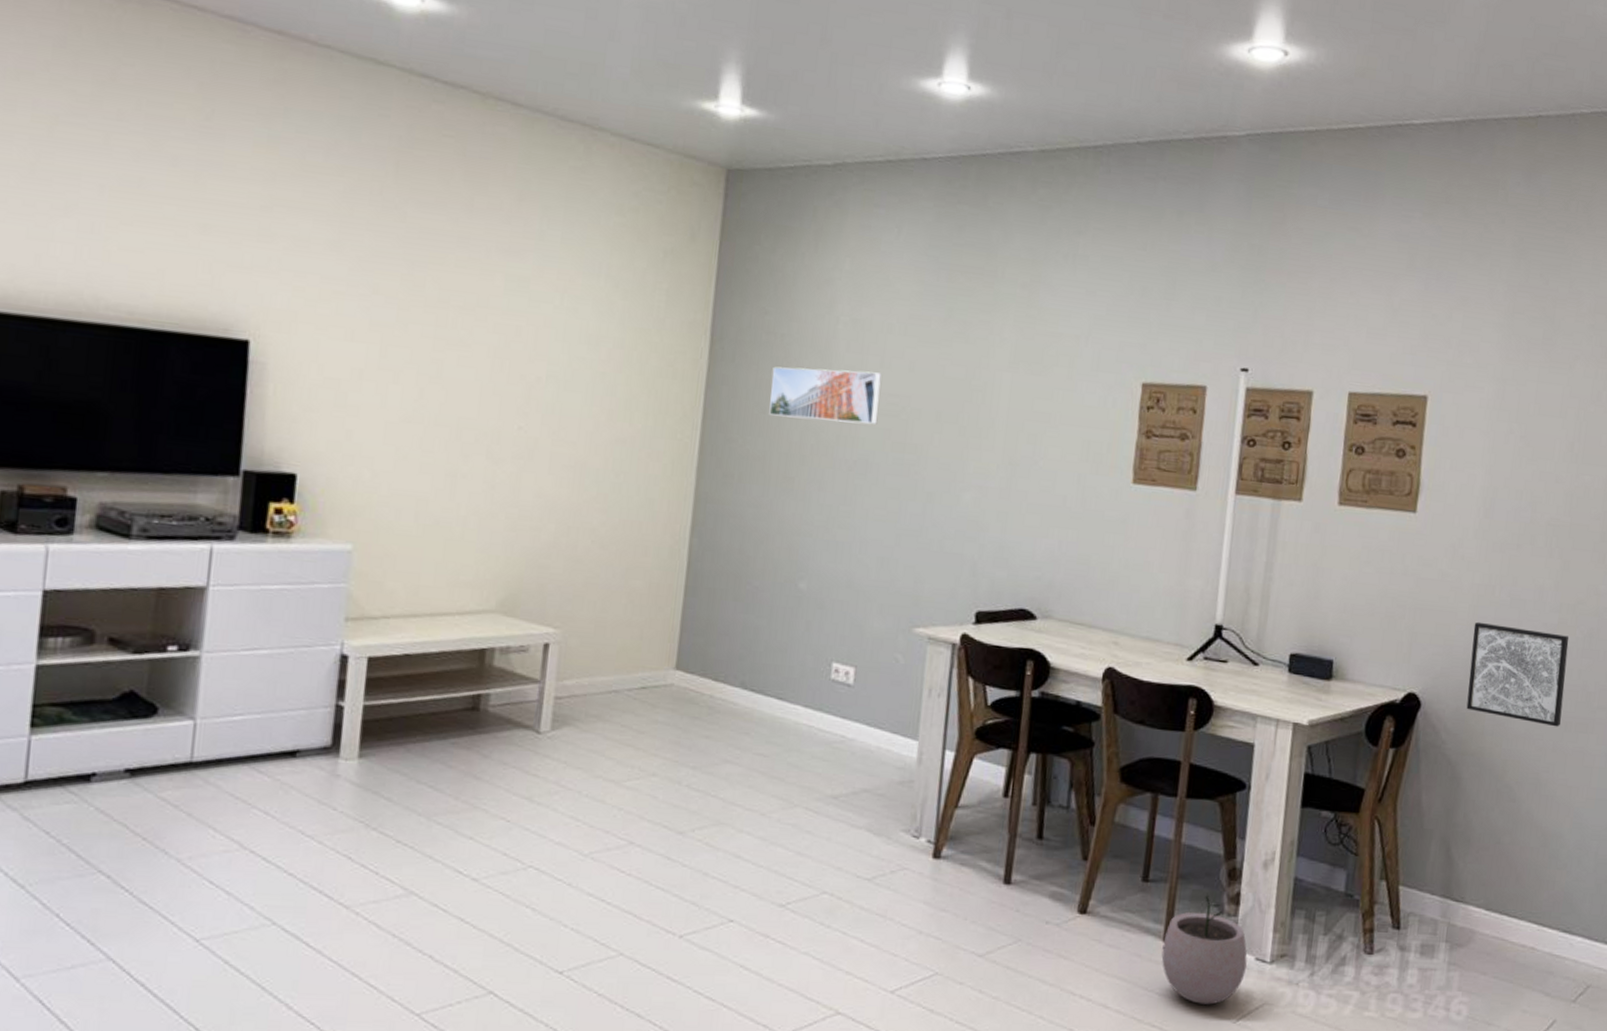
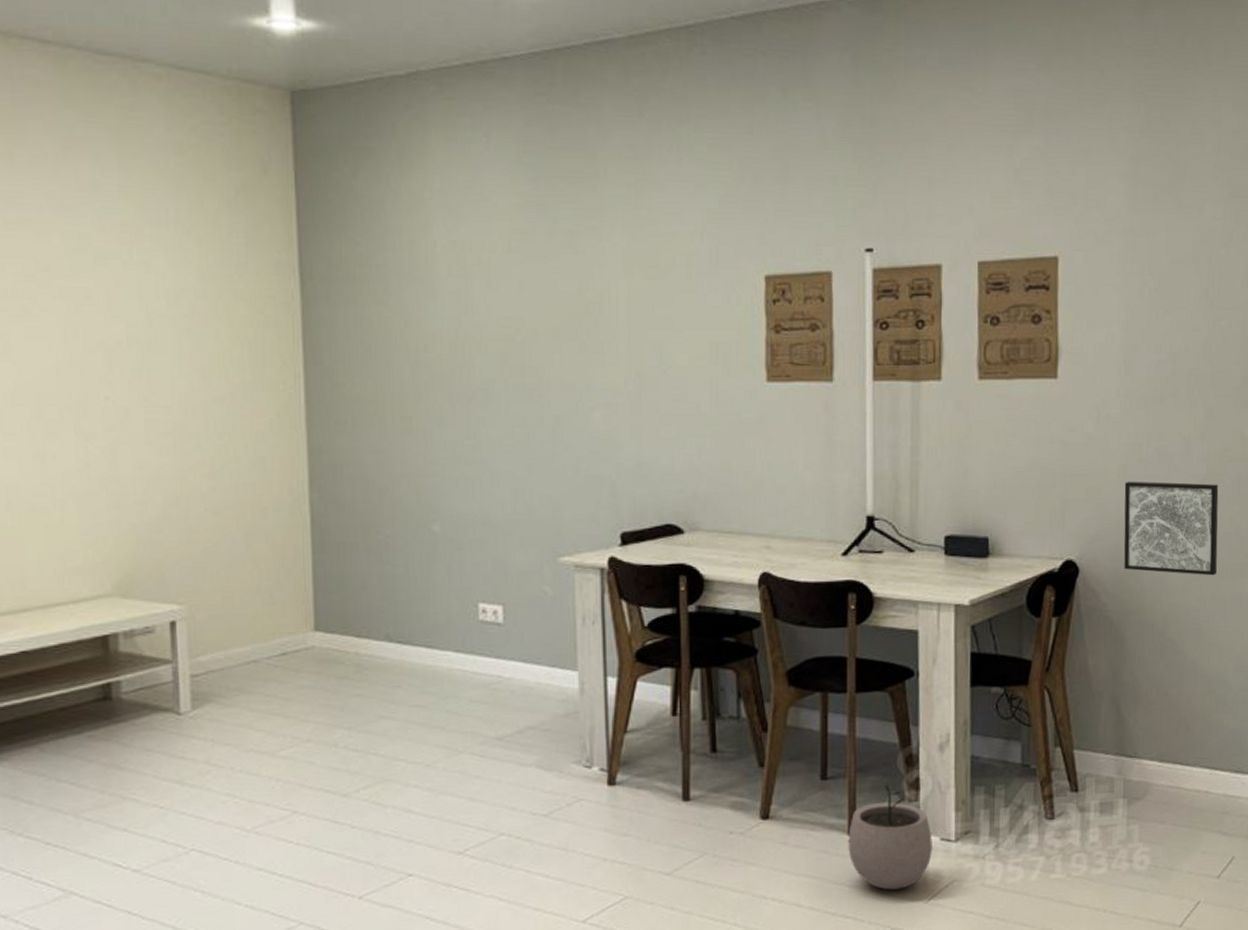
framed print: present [769,366,882,424] -> none [372,295,492,353]

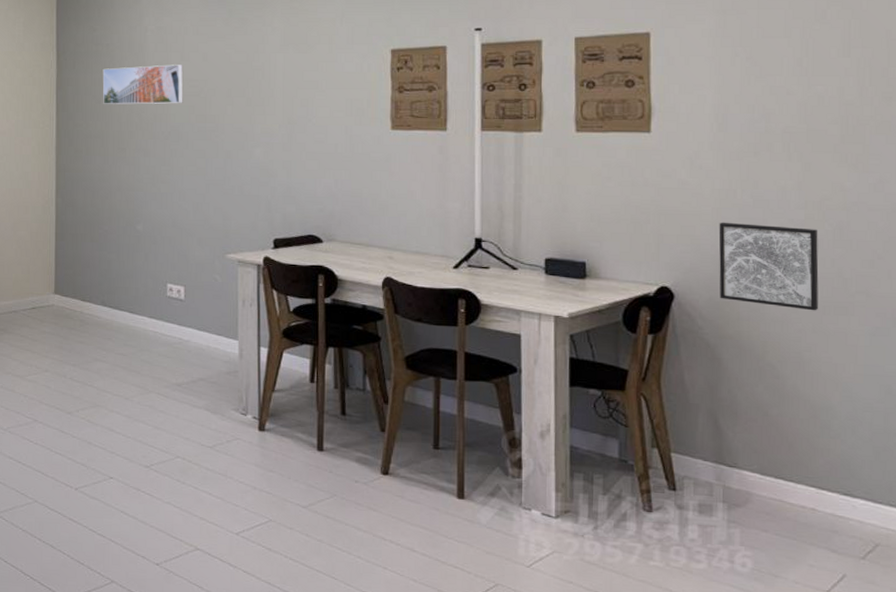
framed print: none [372,295,492,353] -> present [102,64,183,105]
plant pot: present [848,782,932,890] -> none [457,458,534,551]

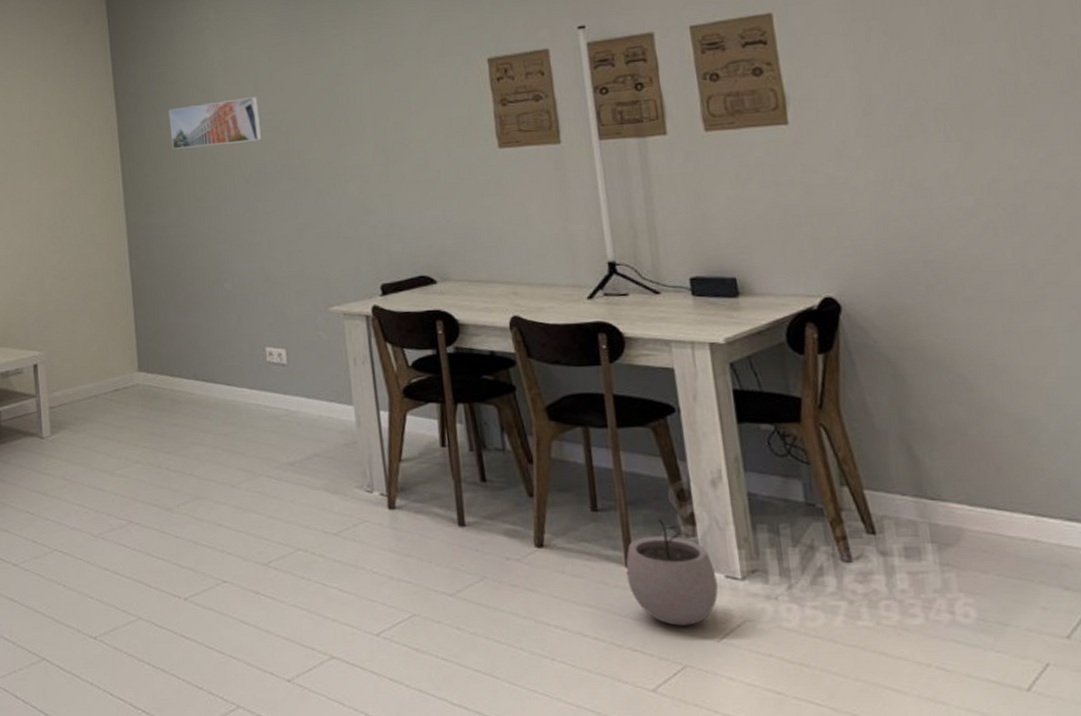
plant pot: none [457,458,534,551] -> present [626,516,718,626]
wall art: present [719,222,819,311] -> none [879,215,1005,310]

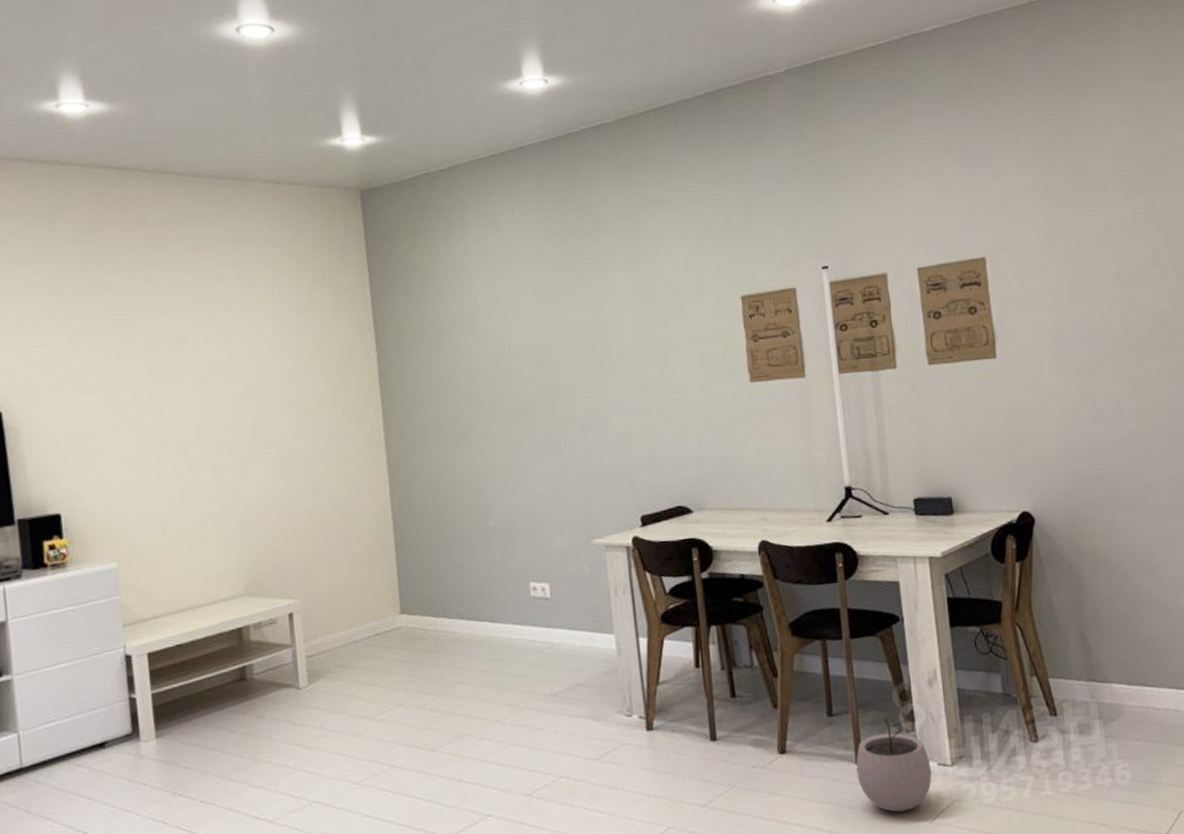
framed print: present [168,97,262,149] -> none [431,333,527,387]

